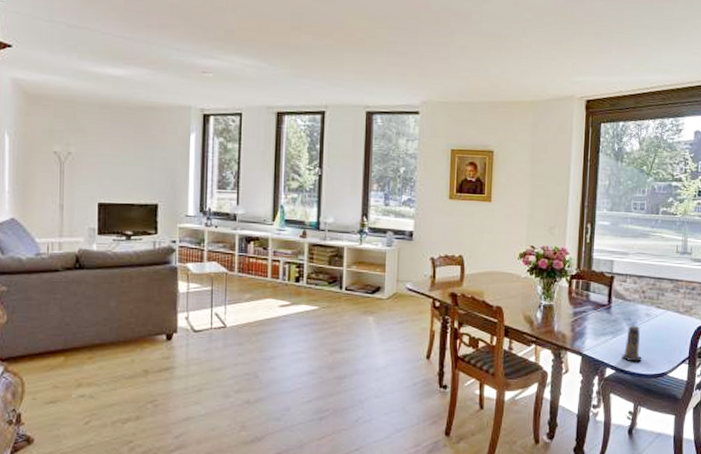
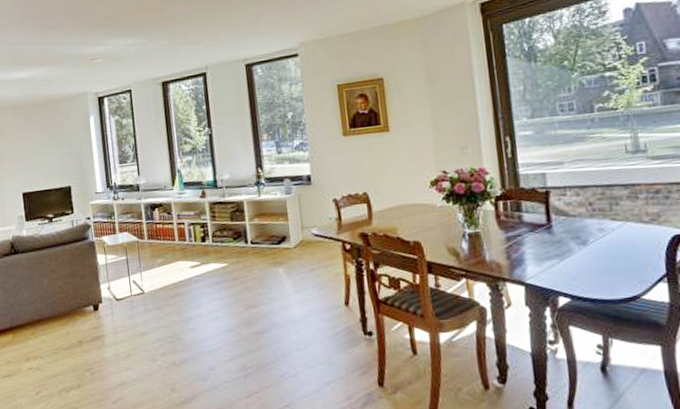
candle: present [622,325,642,362] -> none [575,243,603,287]

